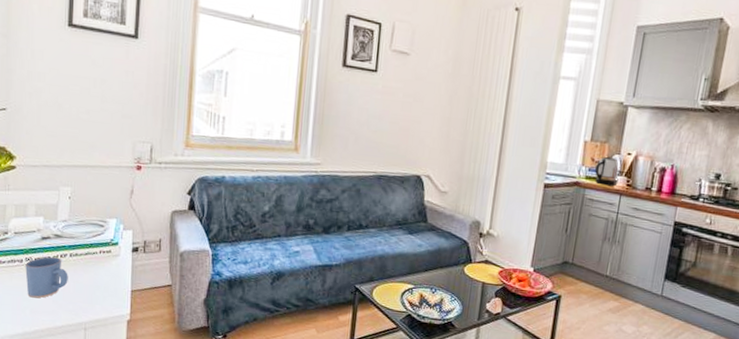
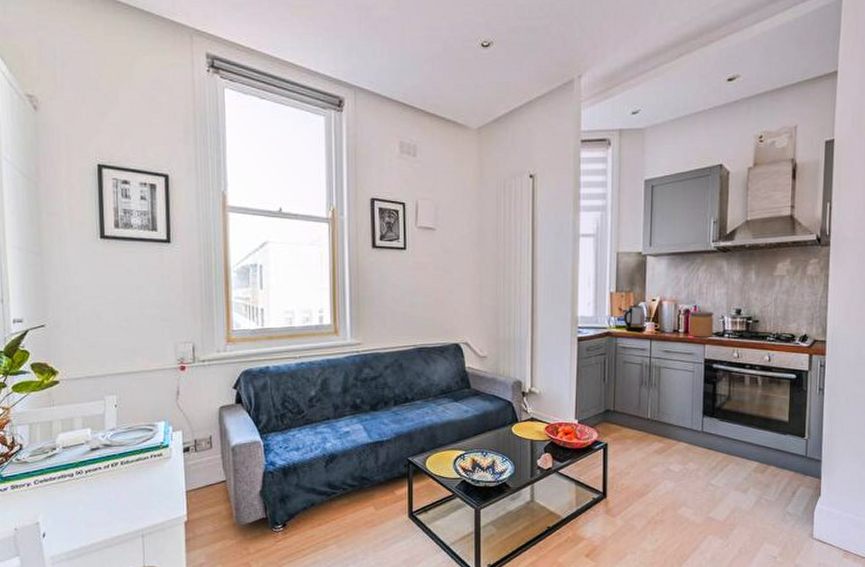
mug: present [25,256,68,298] -> none [76,467,121,511]
jar: none [661,170,692,200] -> present [688,311,714,337]

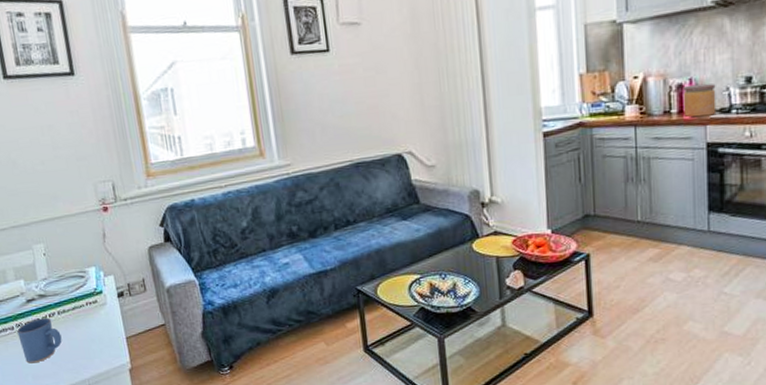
mug: none [76,467,121,511] -> present [17,317,62,364]
kettle: present [624,304,646,333] -> none [599,85,628,120]

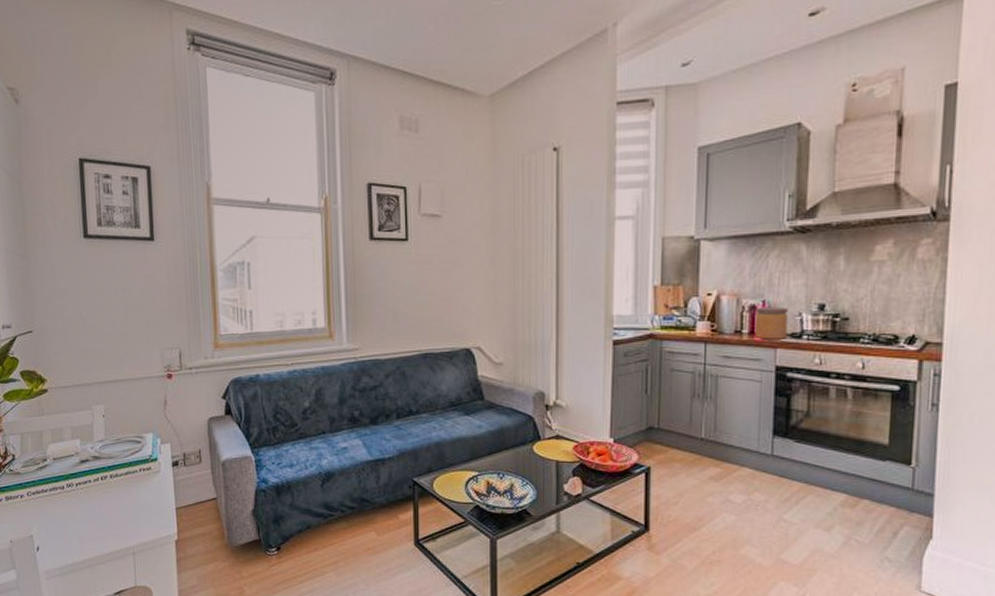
mug: present [17,317,62,364] -> none [67,480,111,526]

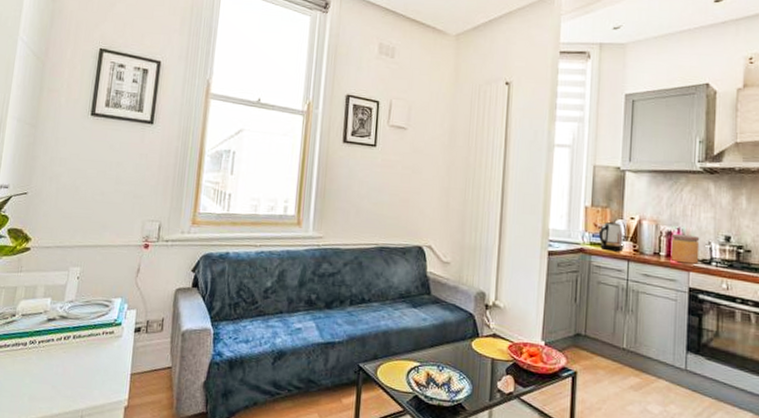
kettle: none [671,300,699,334] -> present [599,221,623,252]

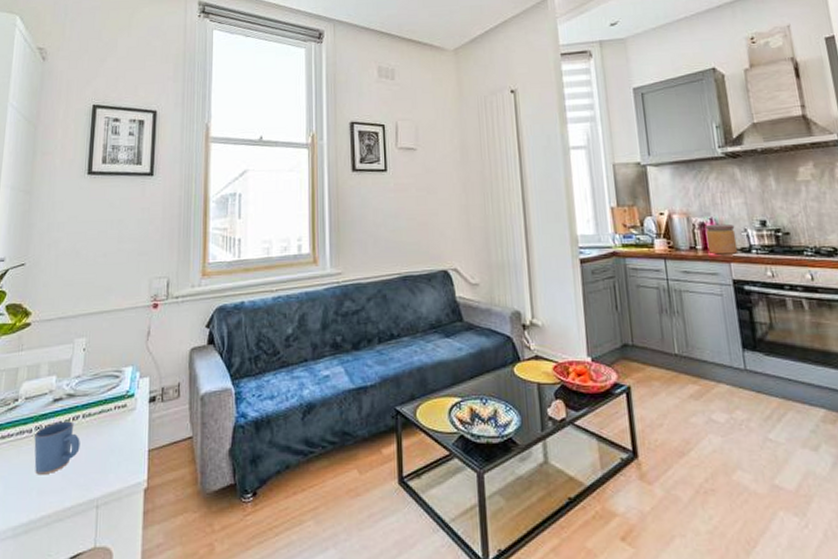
mug: none [27,339,70,384] -> present [34,421,80,475]
kettle: present [599,221,623,252] -> none [630,219,657,252]

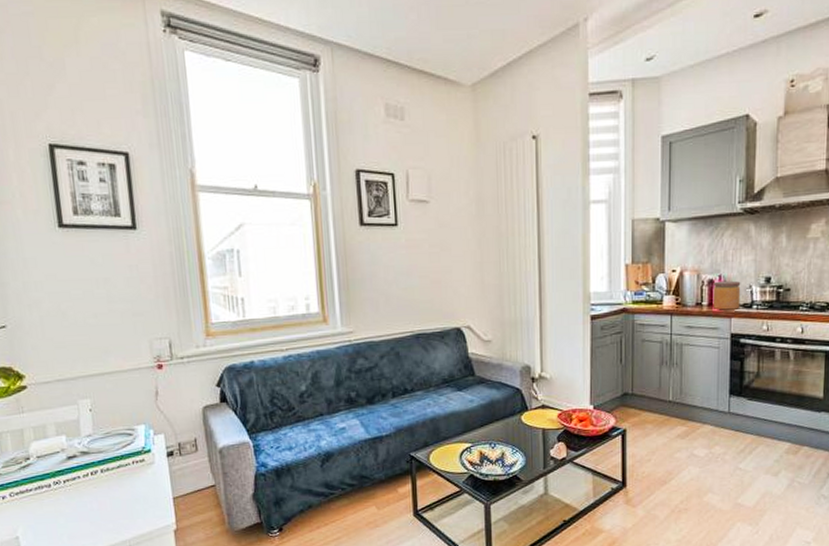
mug: present [34,421,80,475] -> none [54,475,104,523]

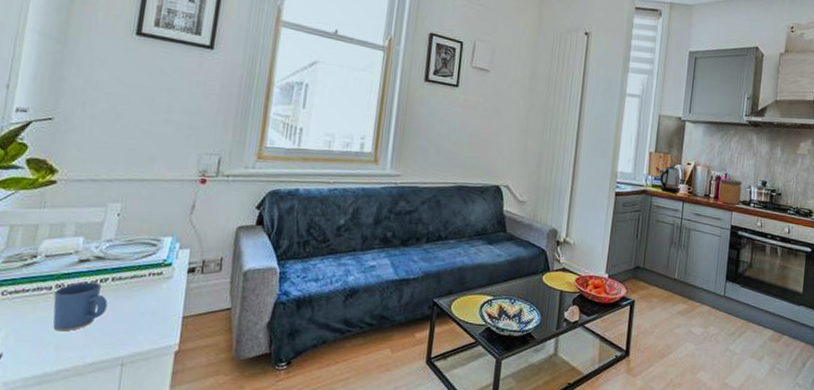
mug: none [54,475,104,523] -> present [53,282,108,332]
kettle: none [641,276,665,308] -> present [660,166,681,194]

